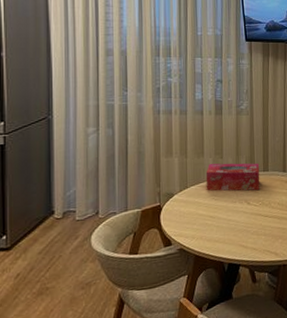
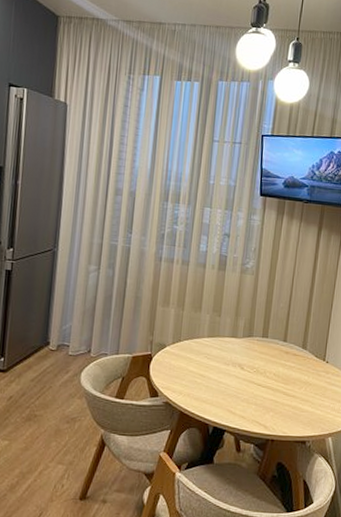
tissue box: present [205,163,260,191] -> none [199,319,259,357]

